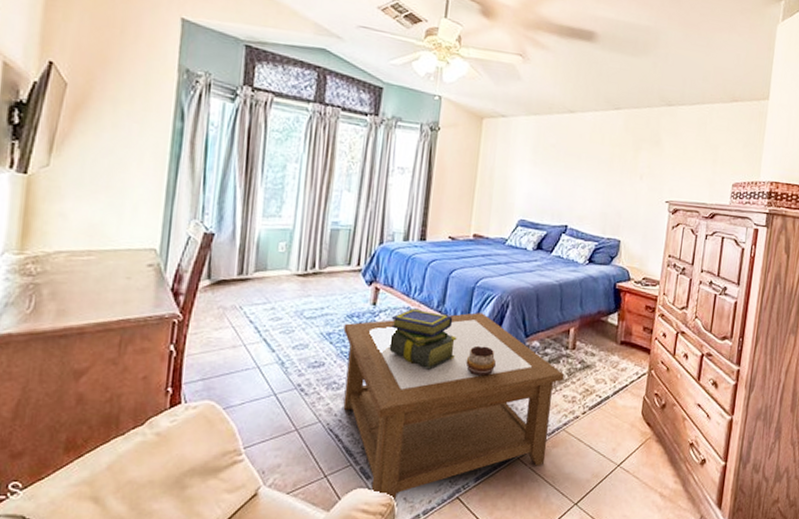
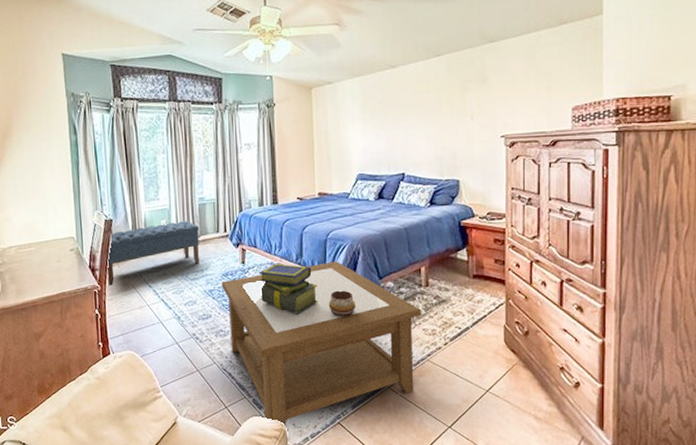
bench: none [194,246,327,316] -> present [107,221,200,286]

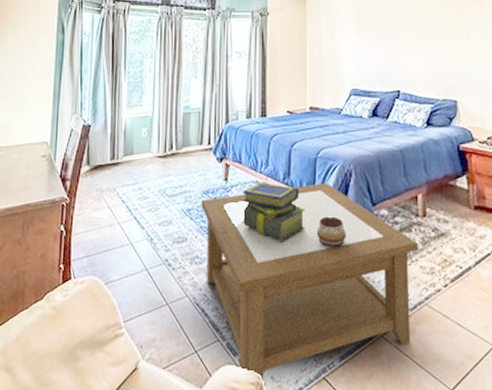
bench: present [107,221,200,286] -> none [78,130,182,199]

